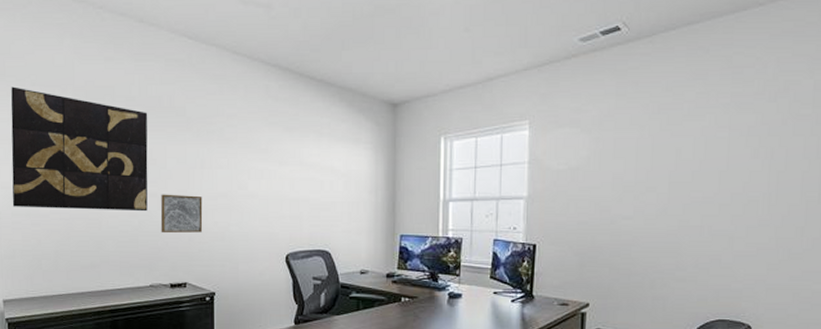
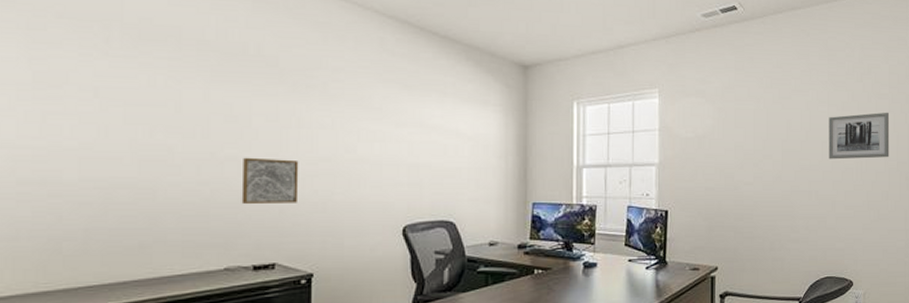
wall art: present [11,86,148,212] -> none [18,17,228,179]
wall art: none [727,135,811,191] -> present [828,112,890,160]

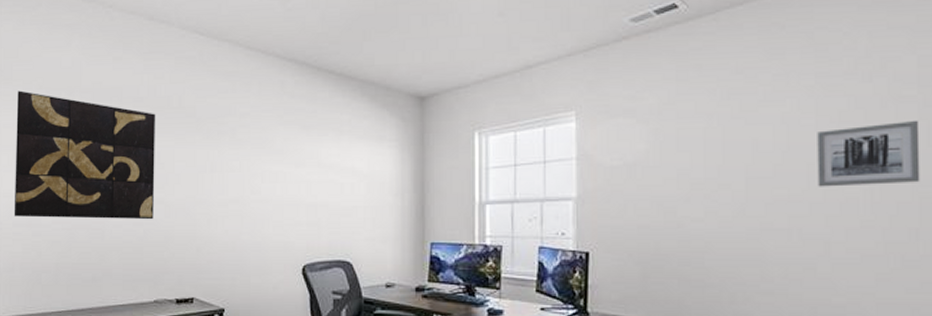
wall art: none [18,17,228,179] -> present [14,90,156,220]
wall art: present [241,157,299,203] -> none [167,200,212,242]

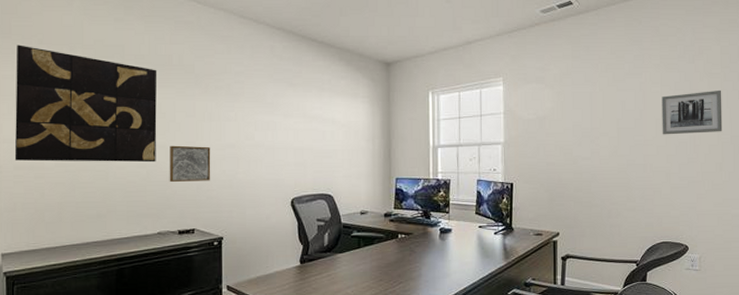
wall art: none [167,200,212,242] -> present [169,145,211,182]

